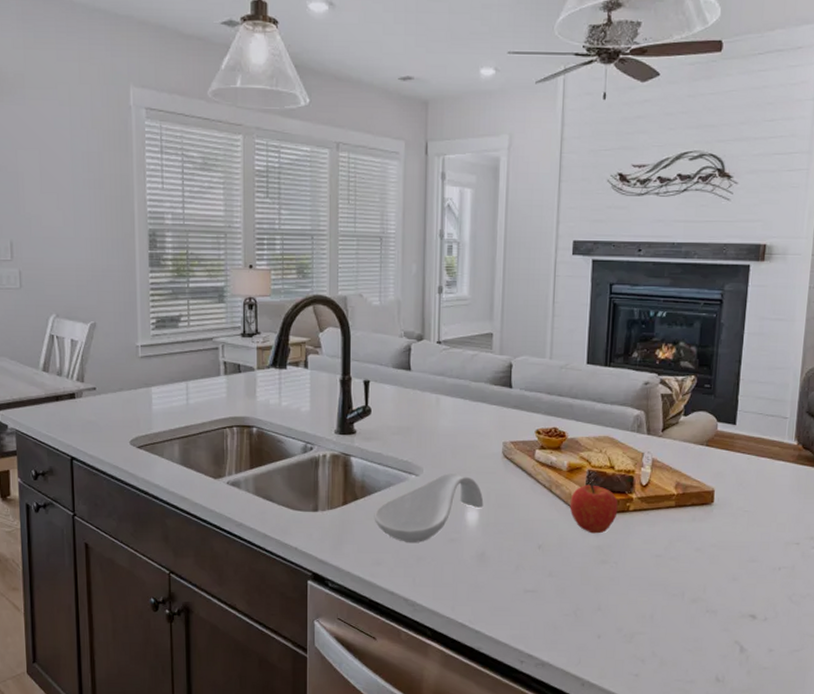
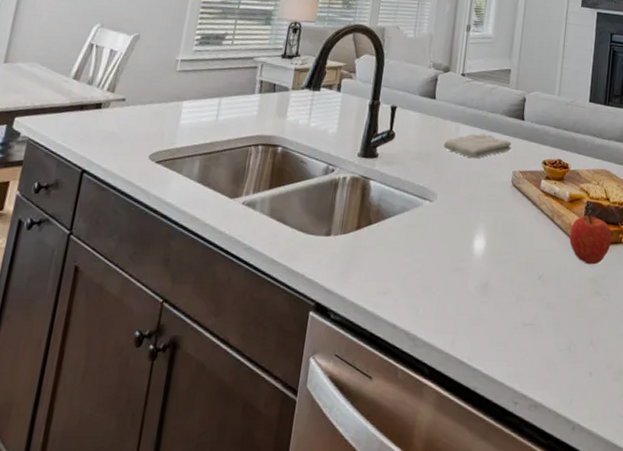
spoon rest: present [374,472,484,542] -> none [385,199,491,271]
washcloth: none [425,405,500,431] -> present [444,133,512,159]

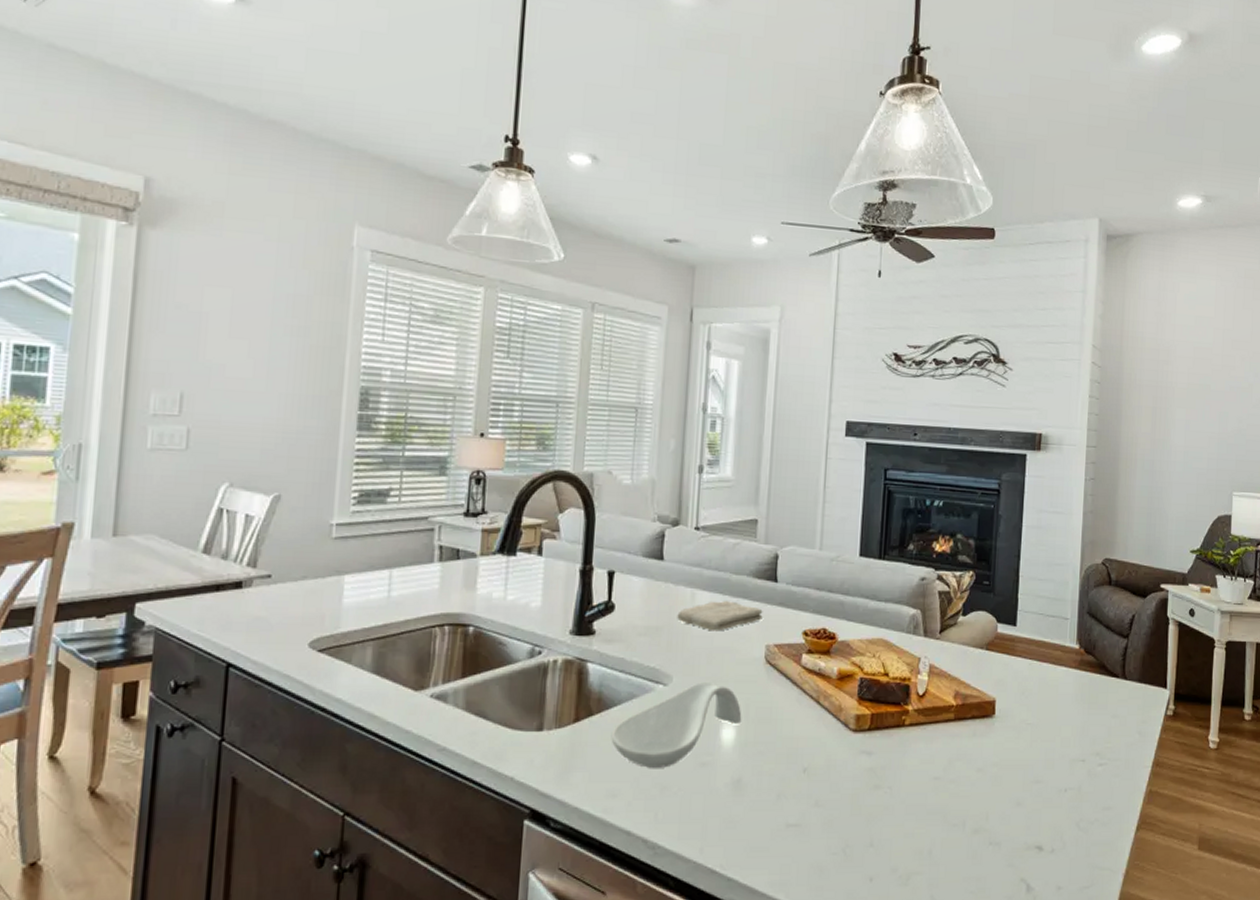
spoon rest: none [385,199,491,271] -> present [611,681,742,768]
fruit: present [569,215,612,265] -> none [839,695,893,753]

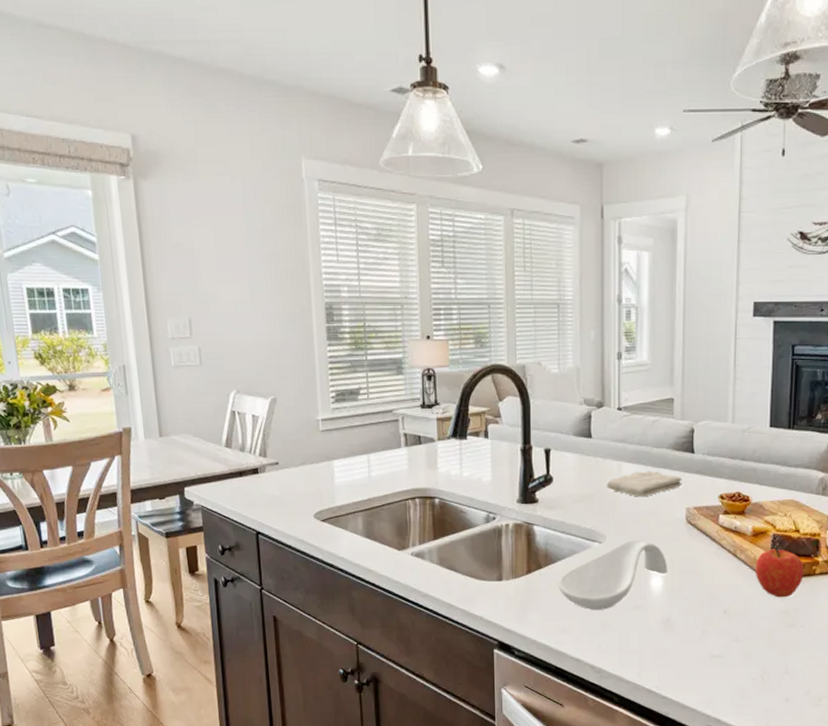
fruit: none [839,695,893,753] -> present [755,549,804,598]

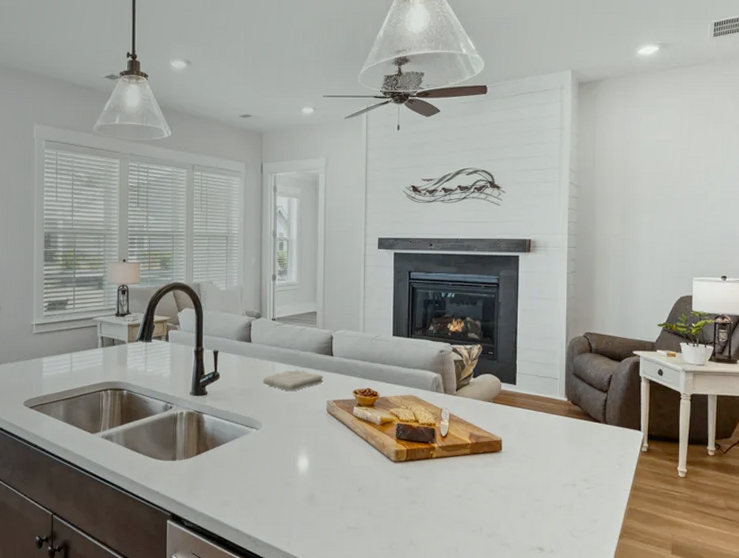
spoon rest: present [558,539,668,610] -> none [222,426,312,486]
fruit: present [755,549,804,598] -> none [383,436,423,478]

